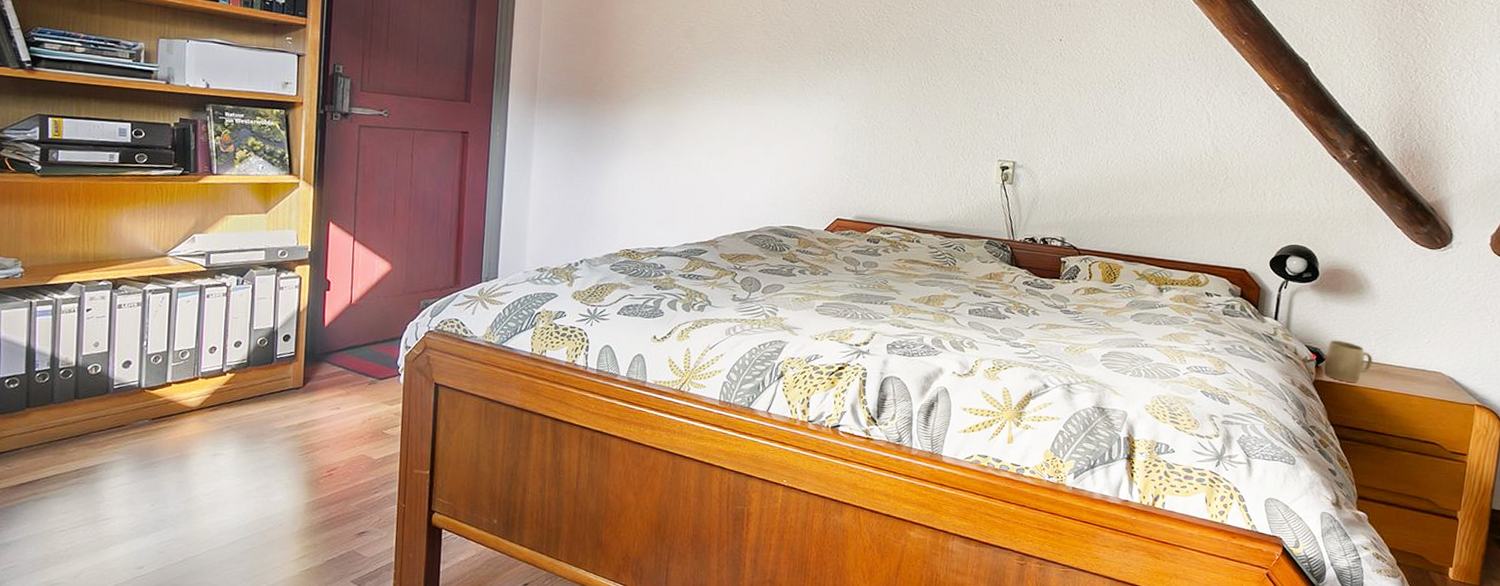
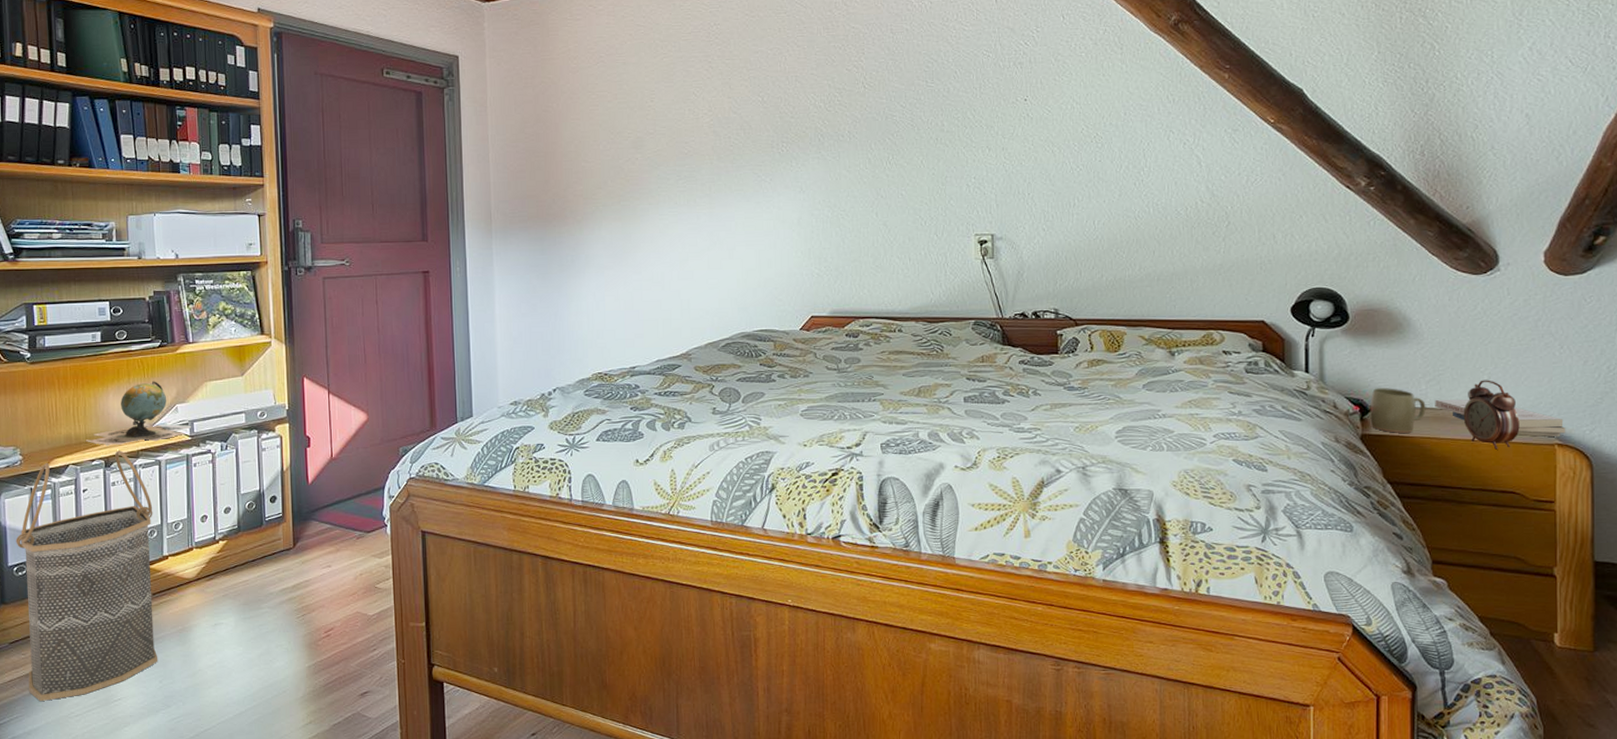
basket: none [10,273,160,514] -> present [16,450,158,701]
globe: none [94,208,208,269] -> present [86,381,192,446]
books: none [1380,355,1486,399] -> present [1435,399,1566,438]
alarm clock: none [1402,342,1449,405] -> present [1463,380,1520,450]

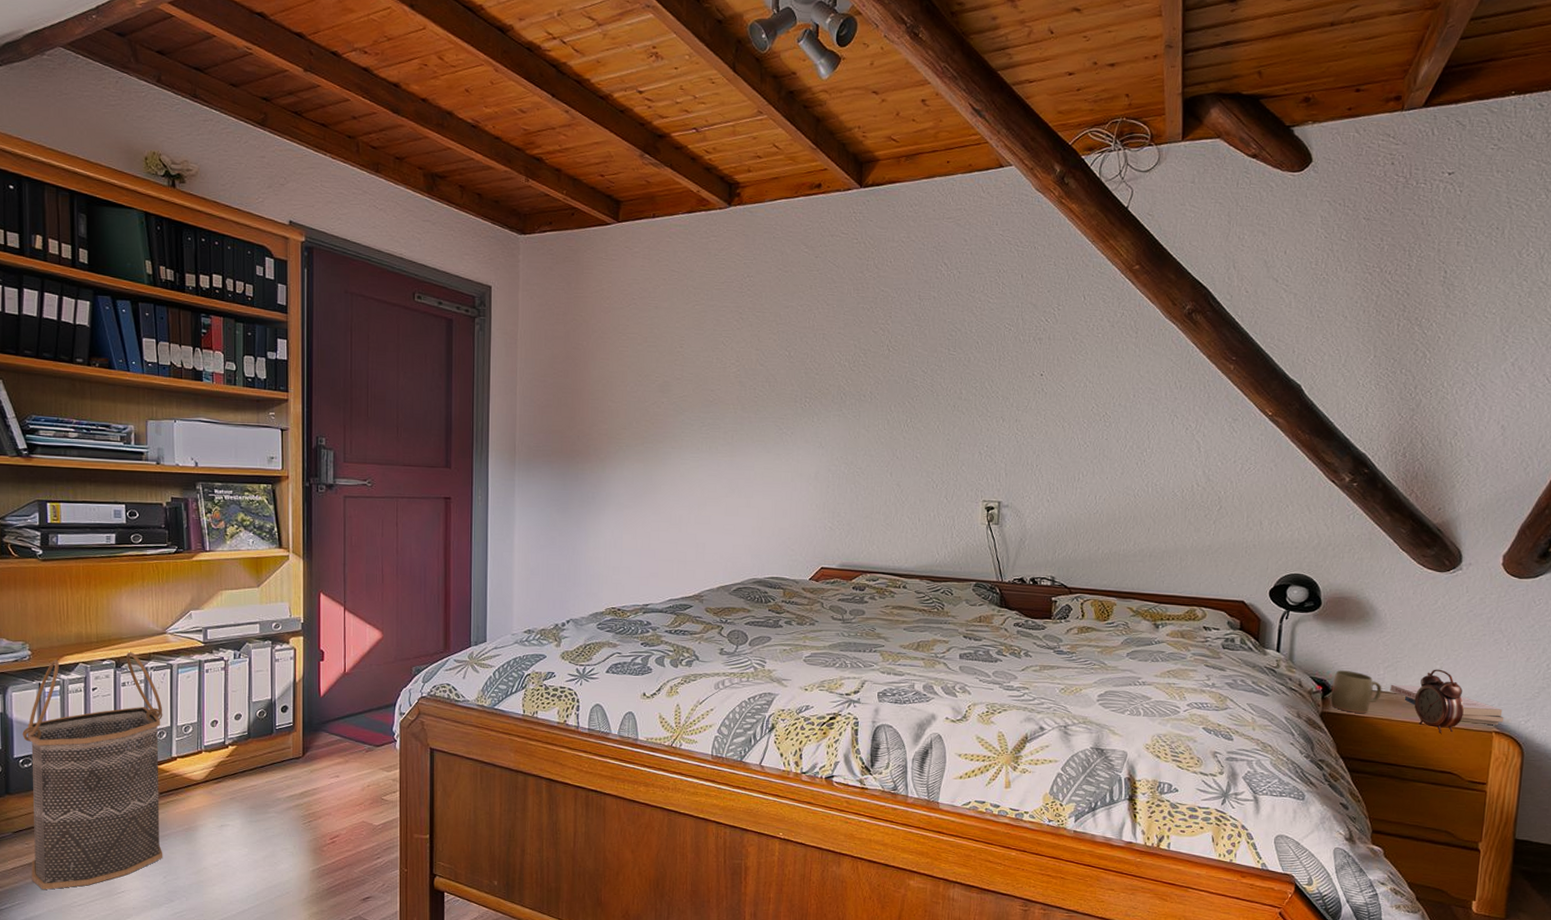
globe: present [86,381,192,446] -> none [97,586,205,647]

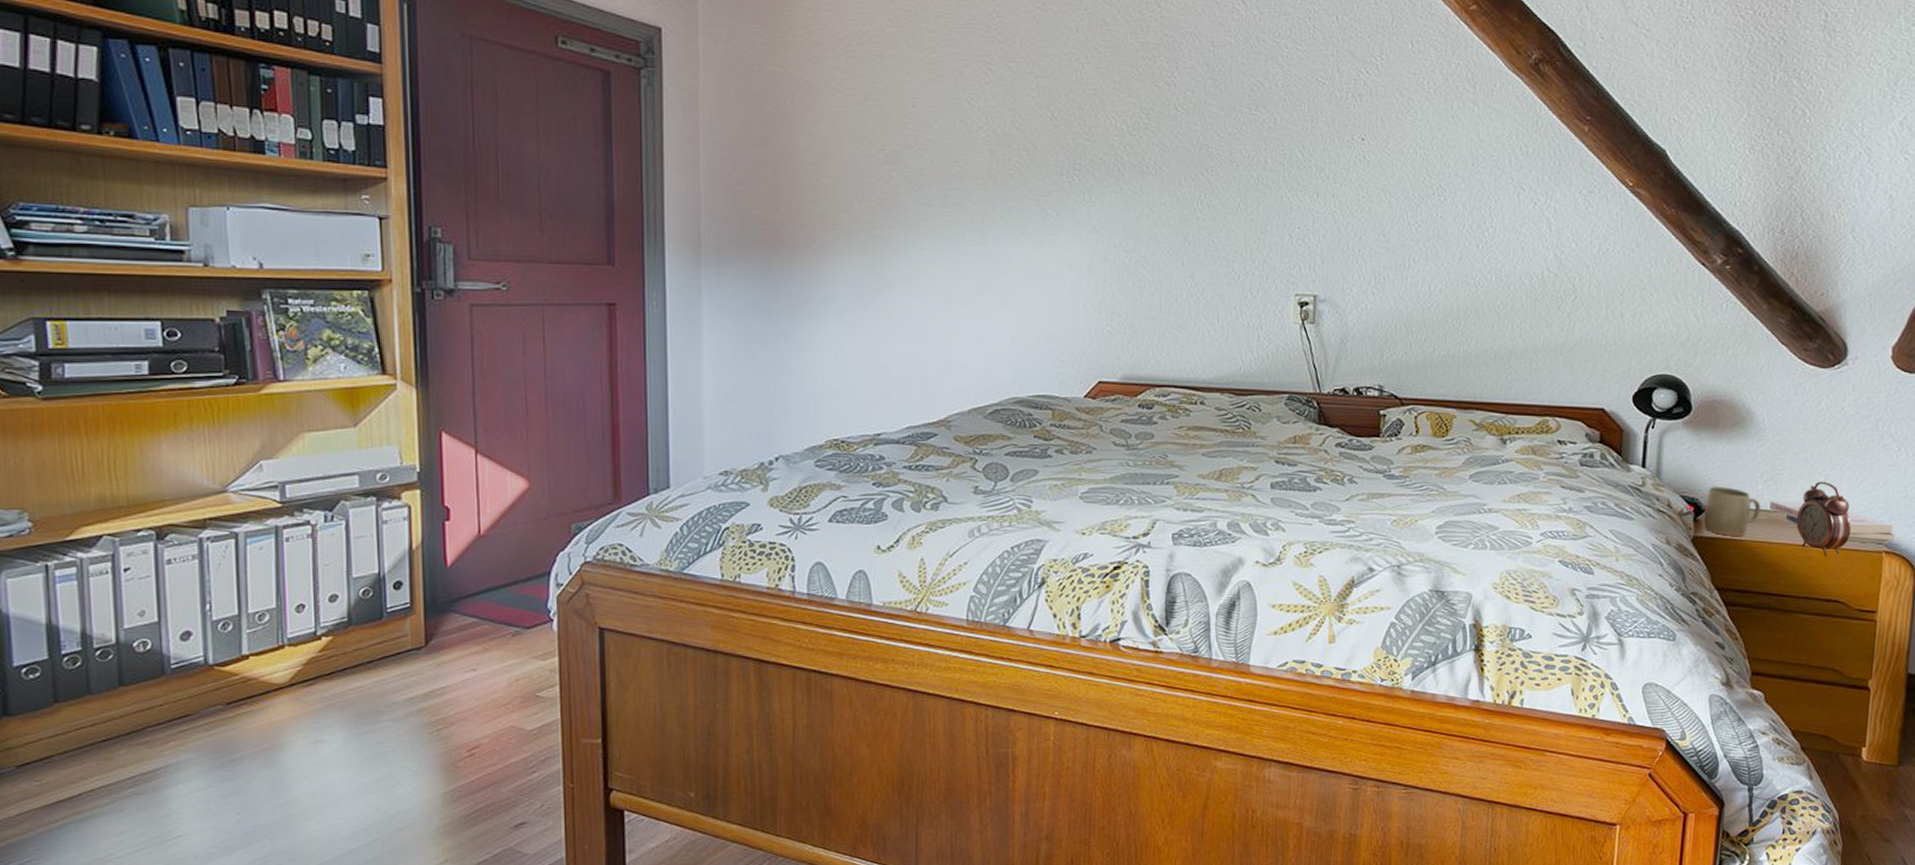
basket: present [22,652,163,890] -> none [24,518,235,840]

